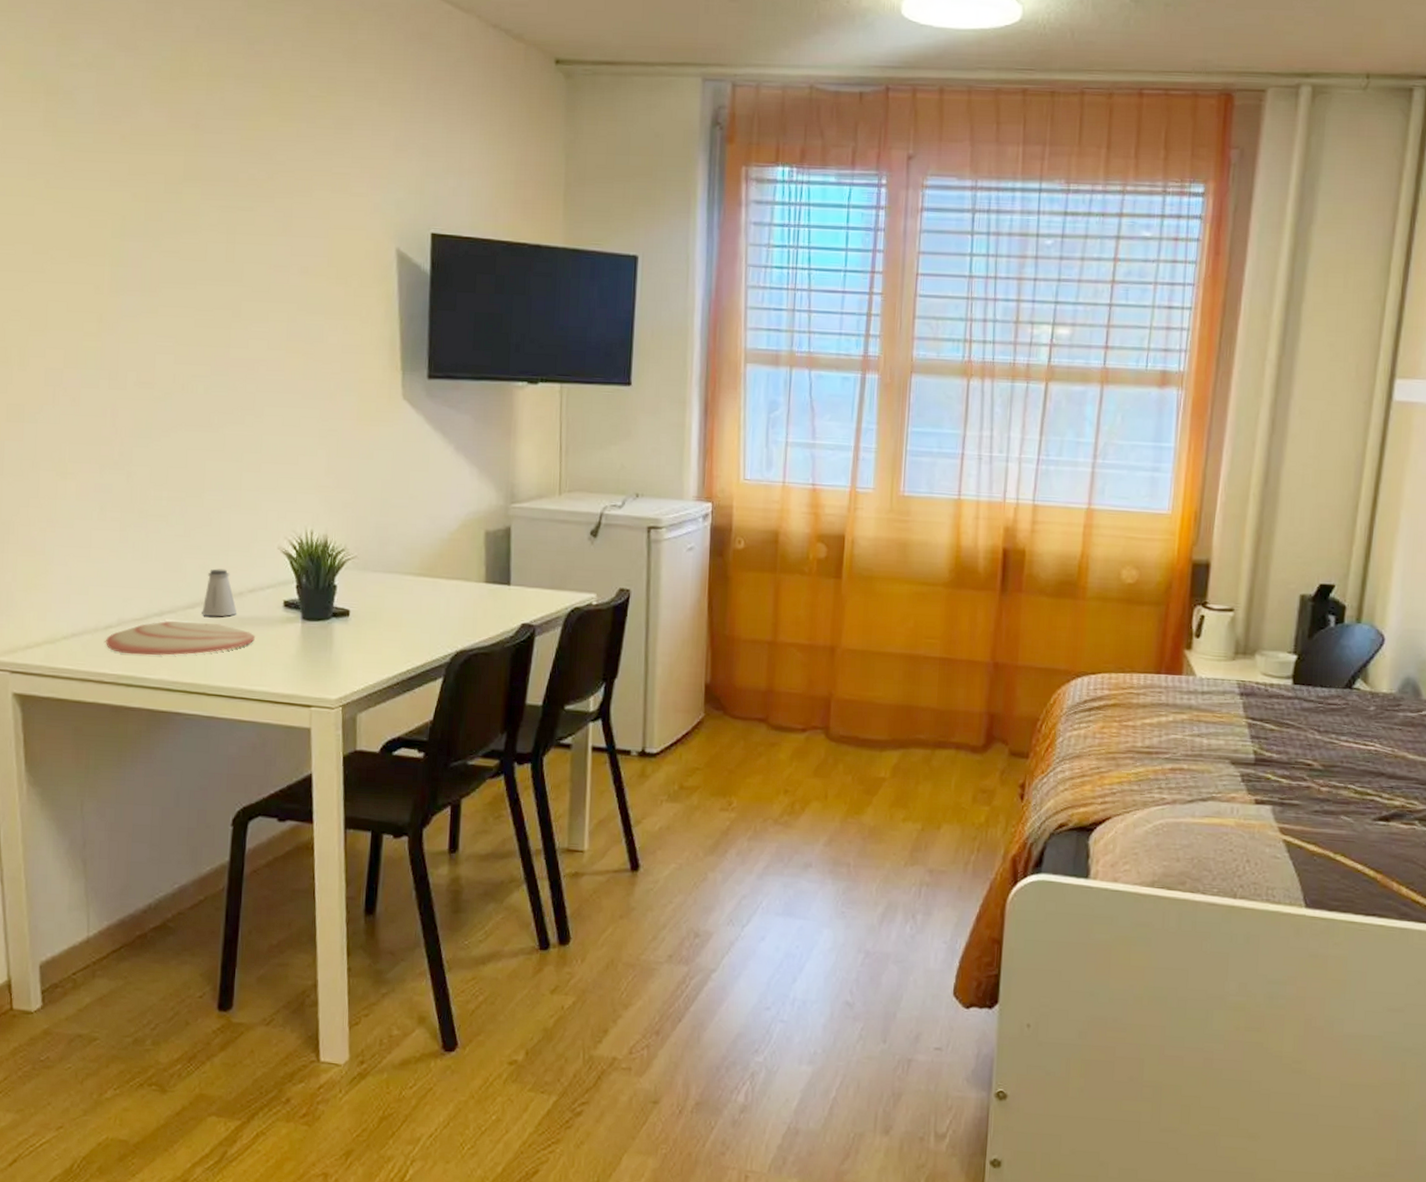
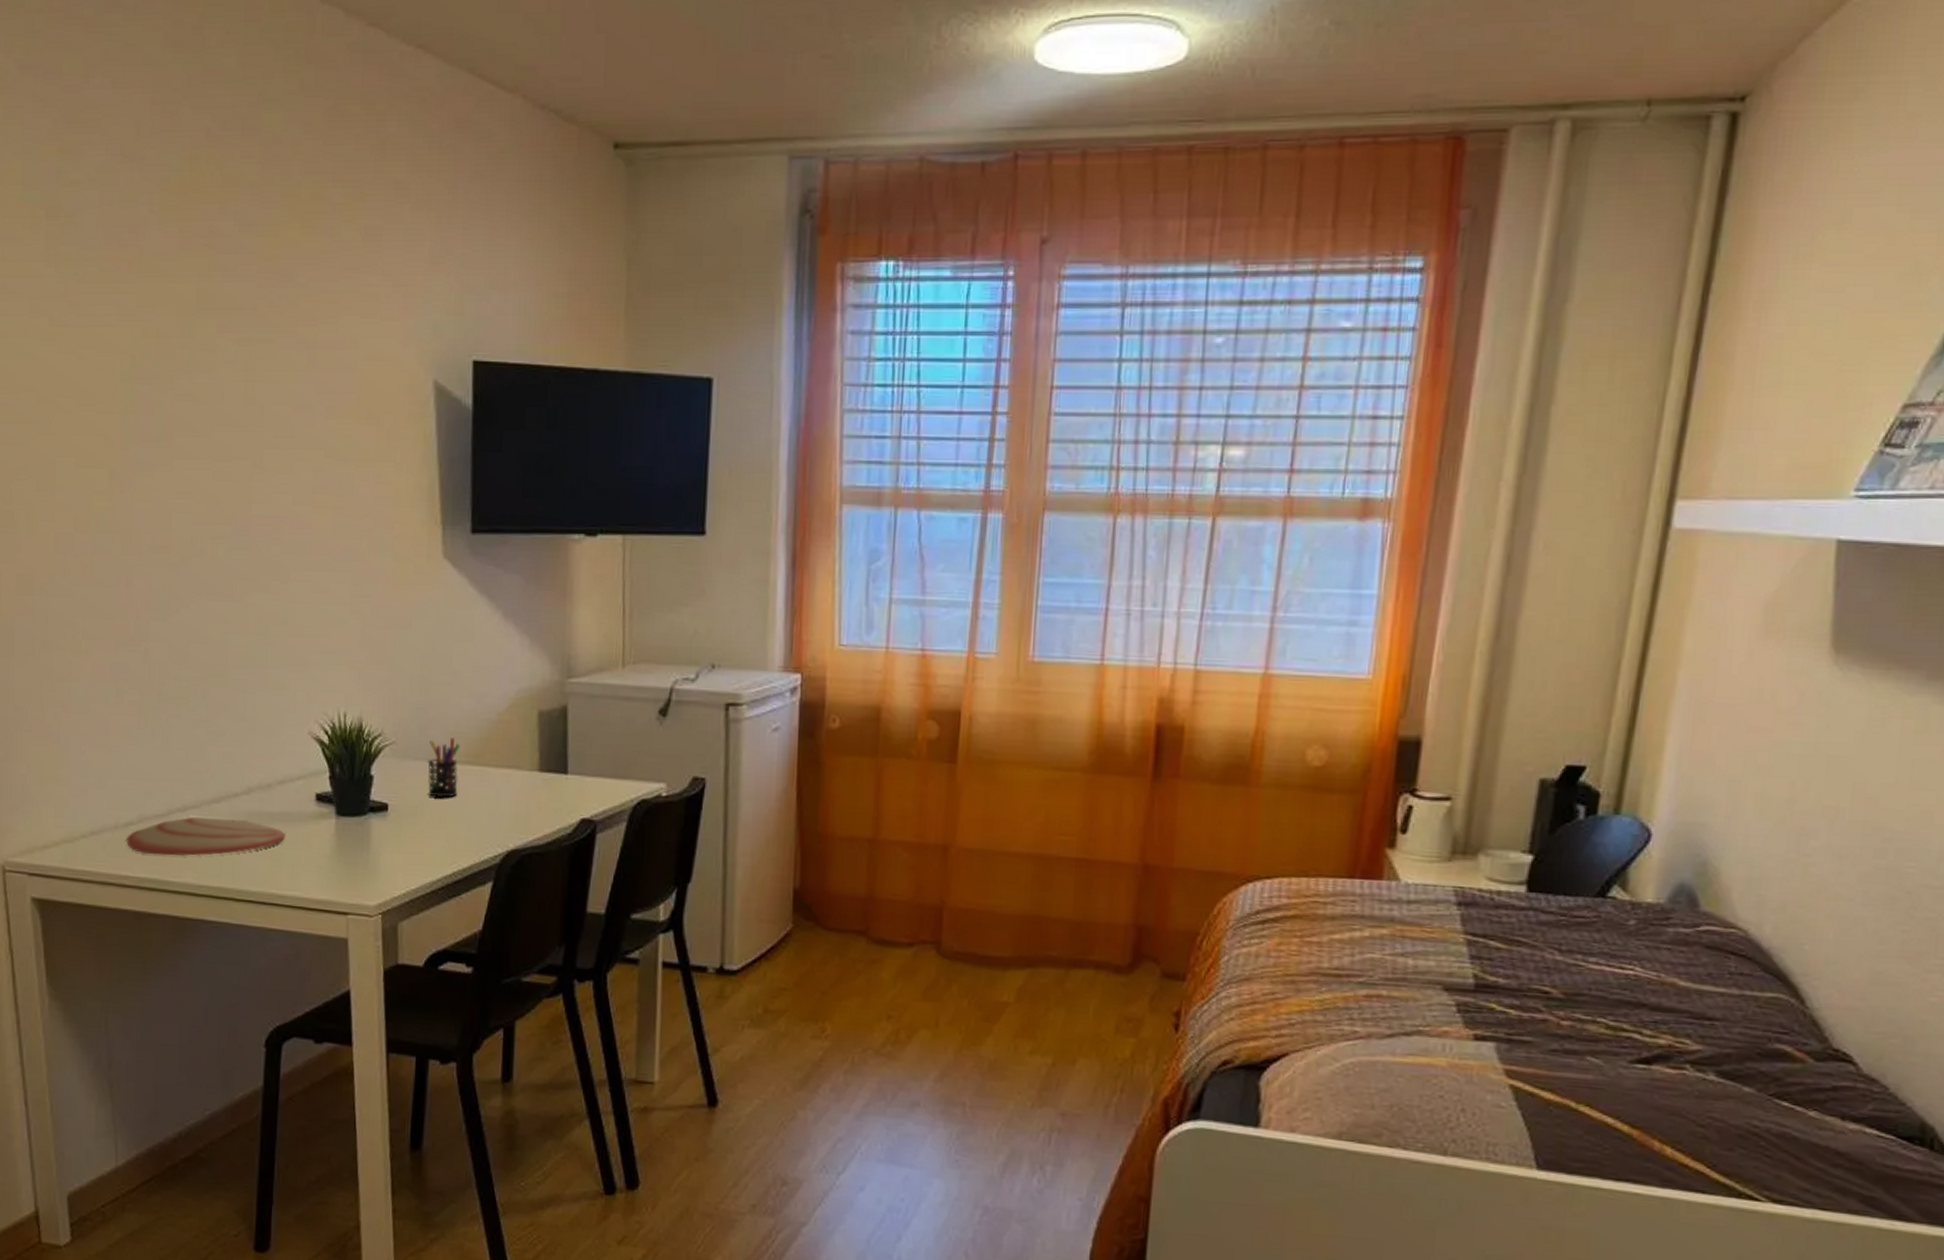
saltshaker: present [202,569,237,617] -> none [227,757,265,813]
pen holder: none [386,553,416,605] -> present [428,738,461,798]

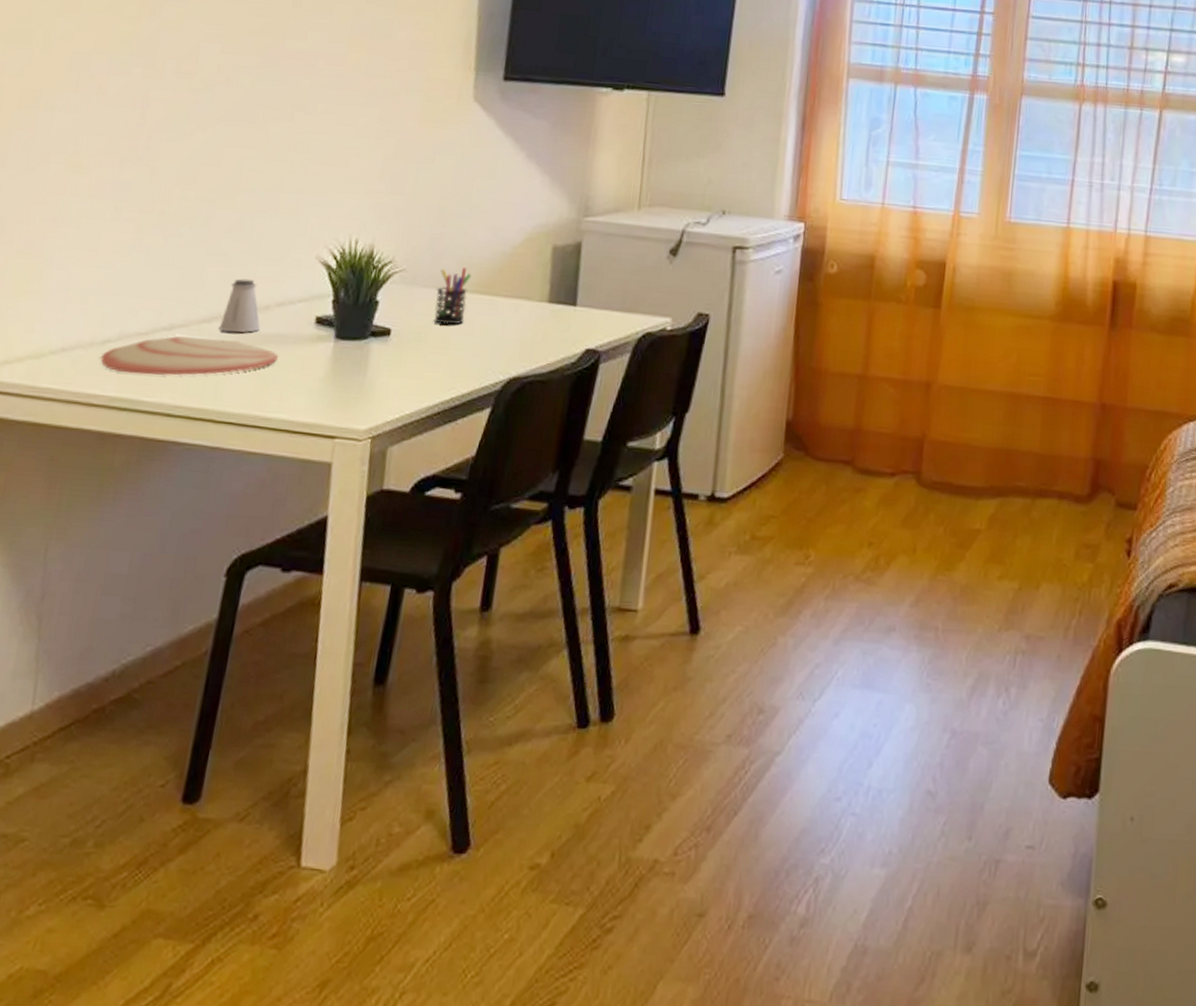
saltshaker: none [227,757,265,813] -> present [219,278,260,334]

